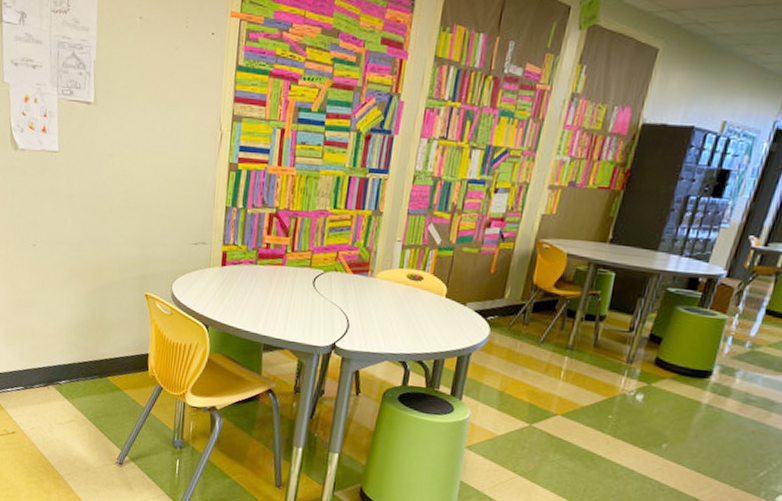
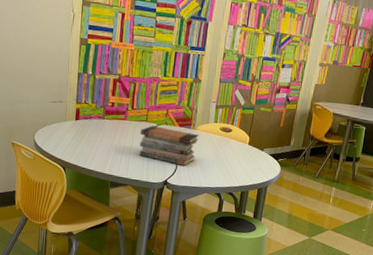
book stack: none [300,272,379,325] -> present [139,125,199,166]

